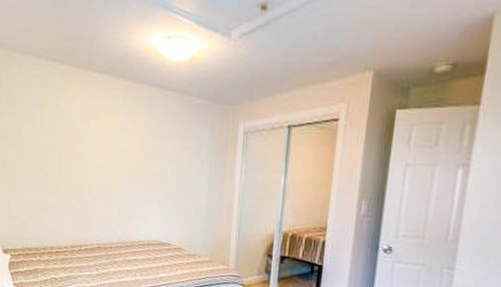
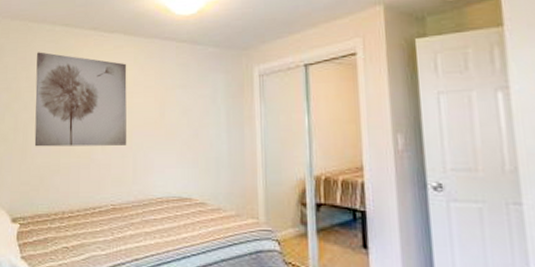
wall art: none [22,87,115,190] -> present [34,52,127,147]

